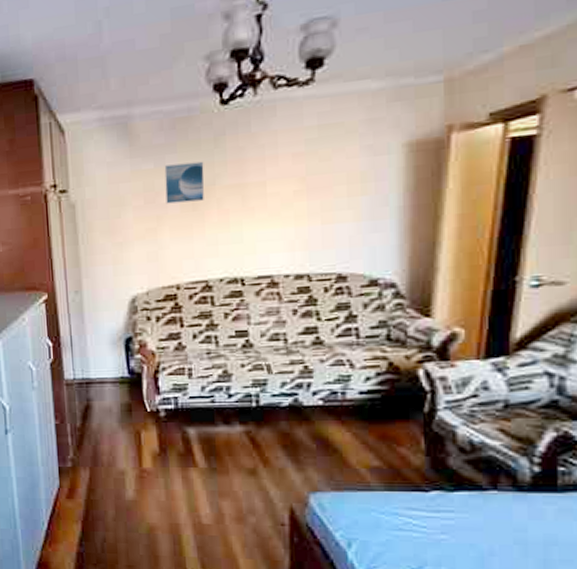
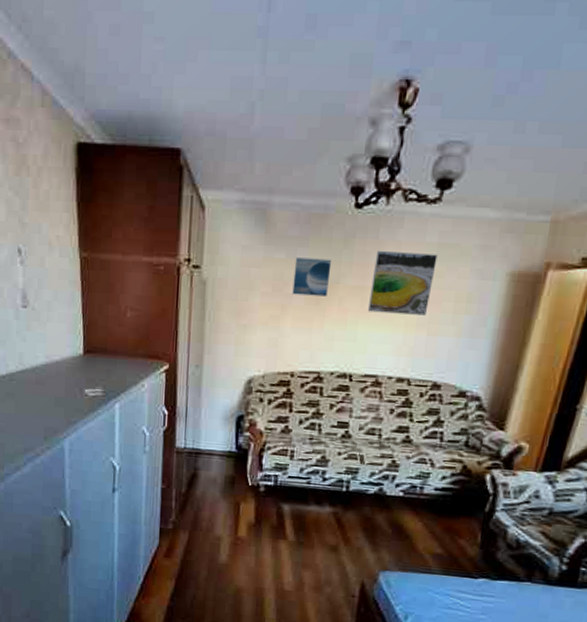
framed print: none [250,137,320,210] -> present [367,250,438,315]

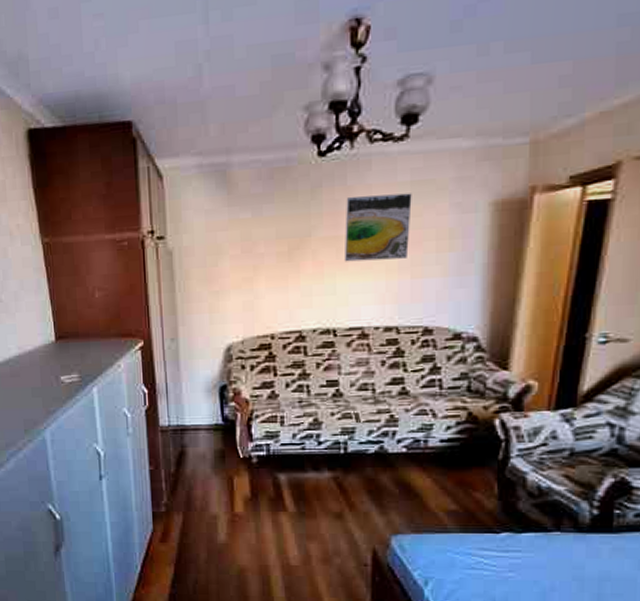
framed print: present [292,257,332,297] -> none [262,212,301,254]

